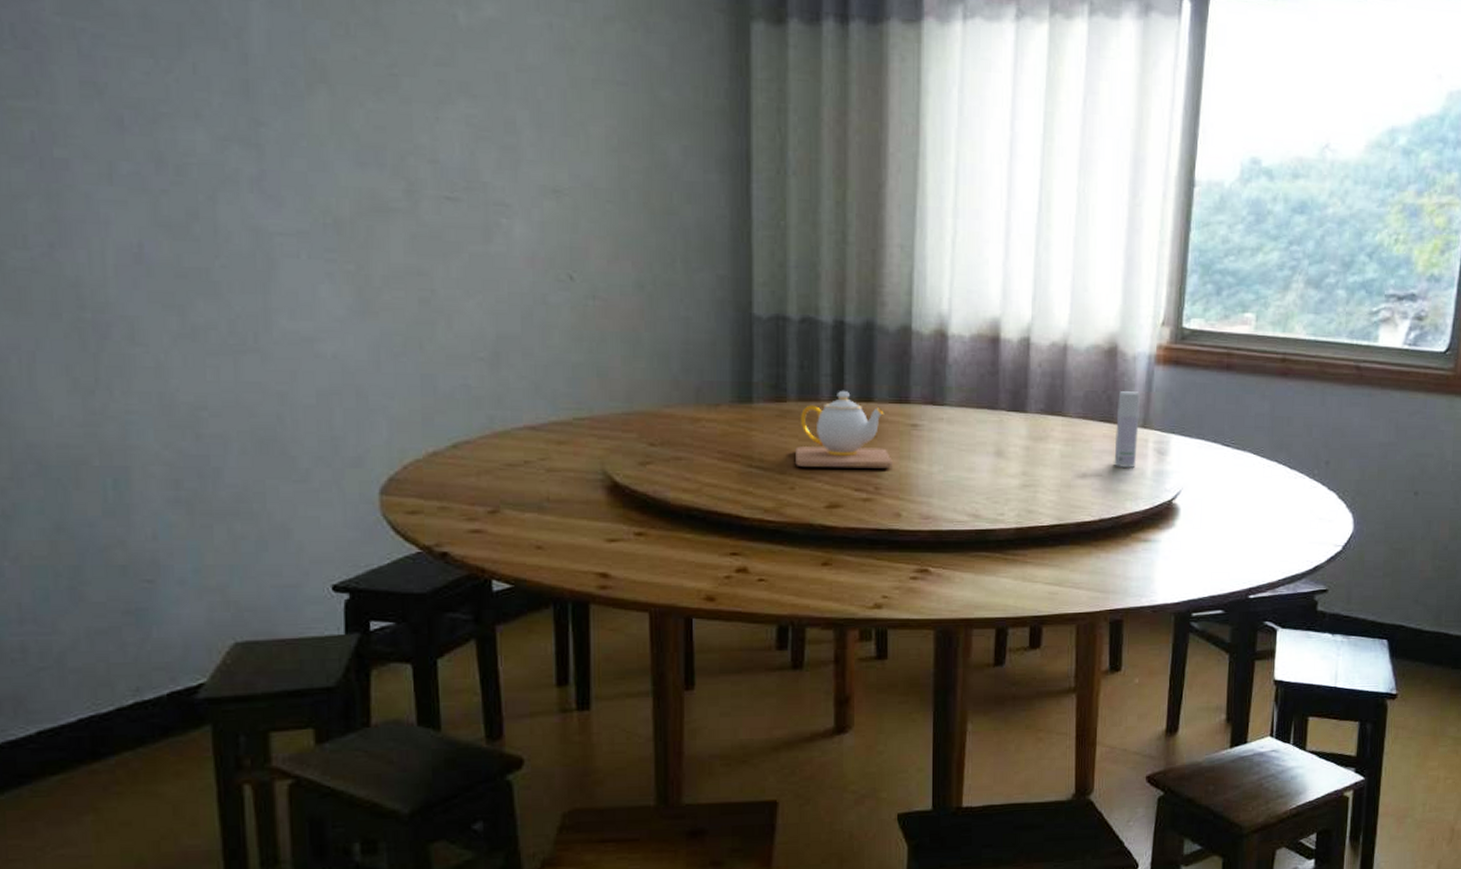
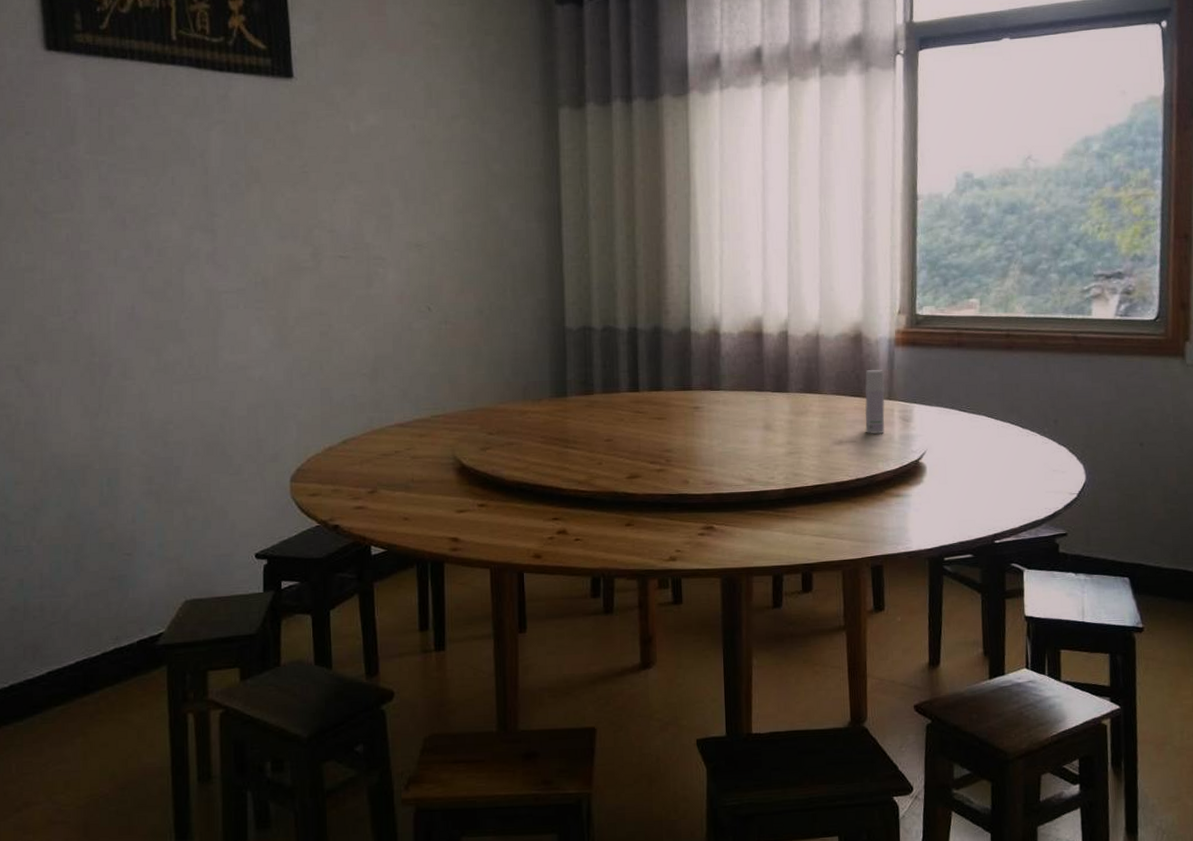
teapot: present [795,390,893,469] -> none [602,382,680,446]

